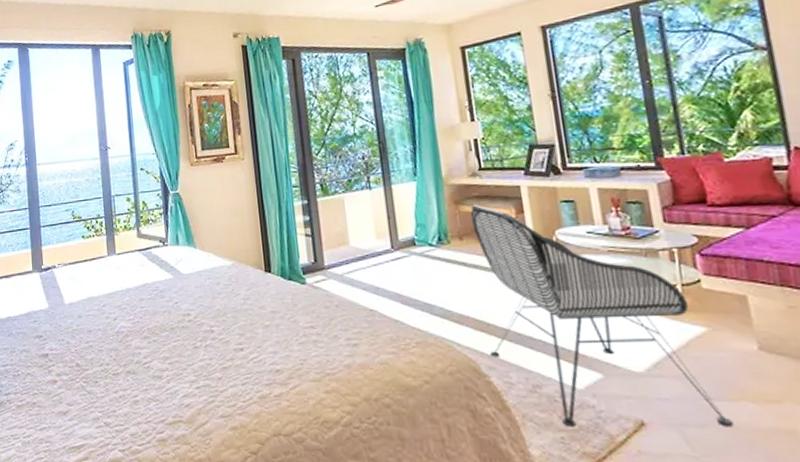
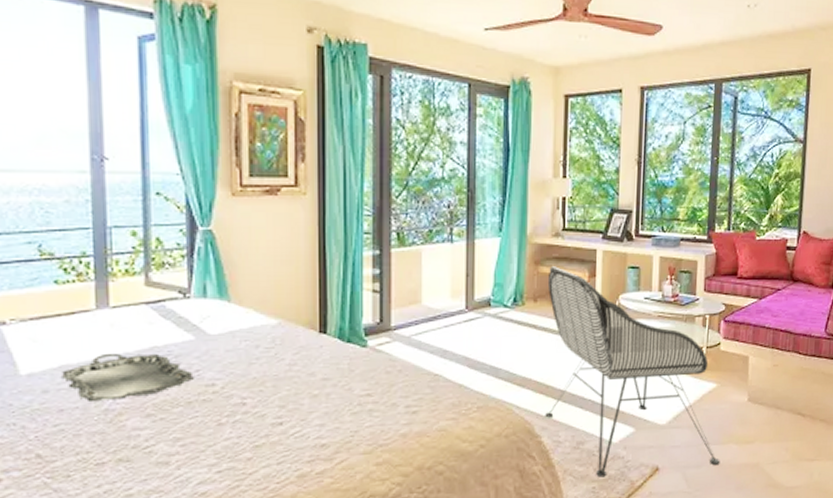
serving tray: none [89,288,174,326] -> present [62,352,194,402]

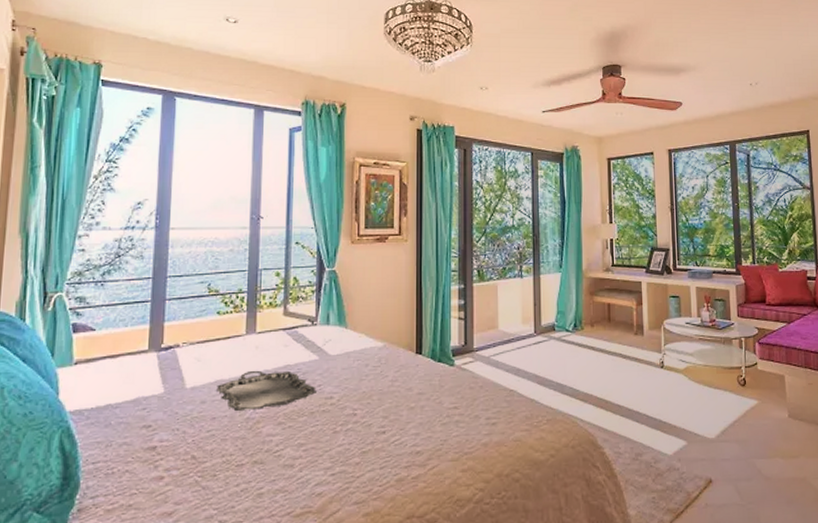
chair: present [545,266,720,477] -> none [601,296,769,488]

